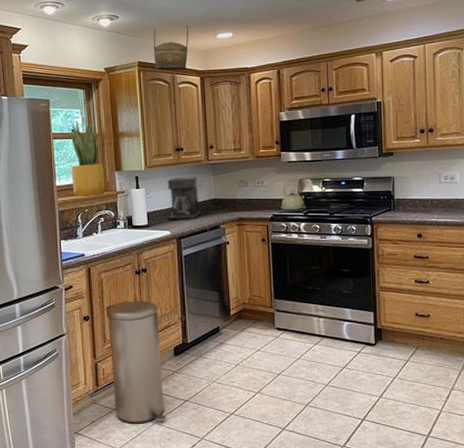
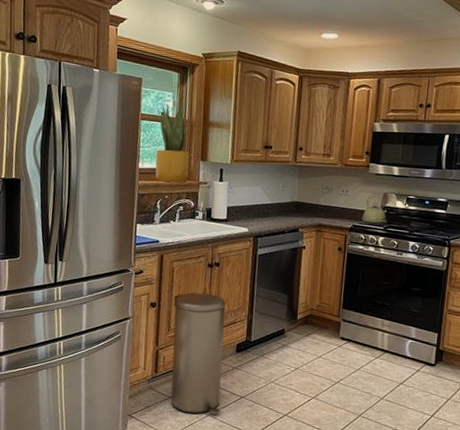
decorative basket: present [154,25,189,70] -> none [253,17,294,66]
coffee maker: present [167,176,200,220] -> none [246,175,283,219]

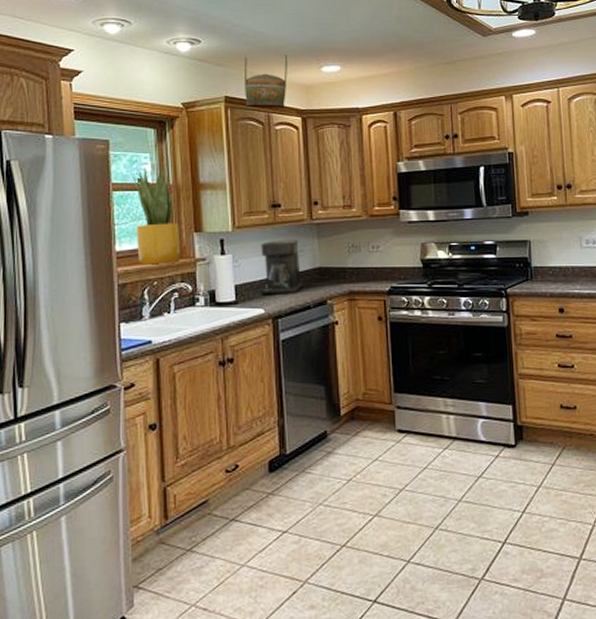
pedal bin: present [171,292,226,415] -> none [179,400,259,569]
coffee maker: none [246,175,283,219] -> present [260,239,302,295]
decorative basket: none [253,17,294,66] -> present [245,55,287,108]
kettle: present [361,193,389,224] -> none [400,244,431,281]

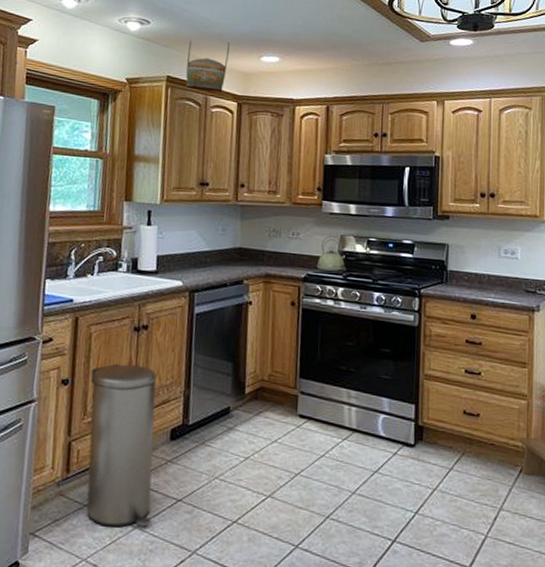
planter: present [130,166,181,265] -> none [69,135,111,229]
pedal bin: none [179,400,259,569] -> present [86,363,156,528]
coffee maker: present [260,239,302,295] -> none [180,217,222,270]
kettle: none [400,244,431,281] -> present [316,235,348,272]

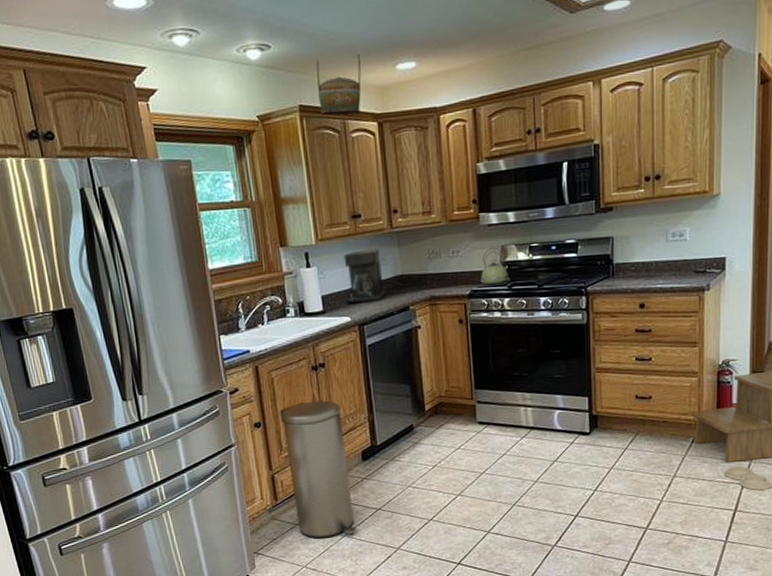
coffee maker: none [180,217,222,270] -> present [344,249,386,304]

